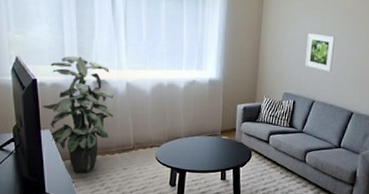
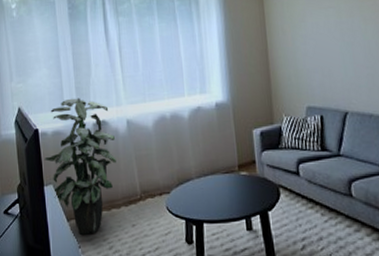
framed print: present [305,33,335,72] -> none [323,28,362,73]

